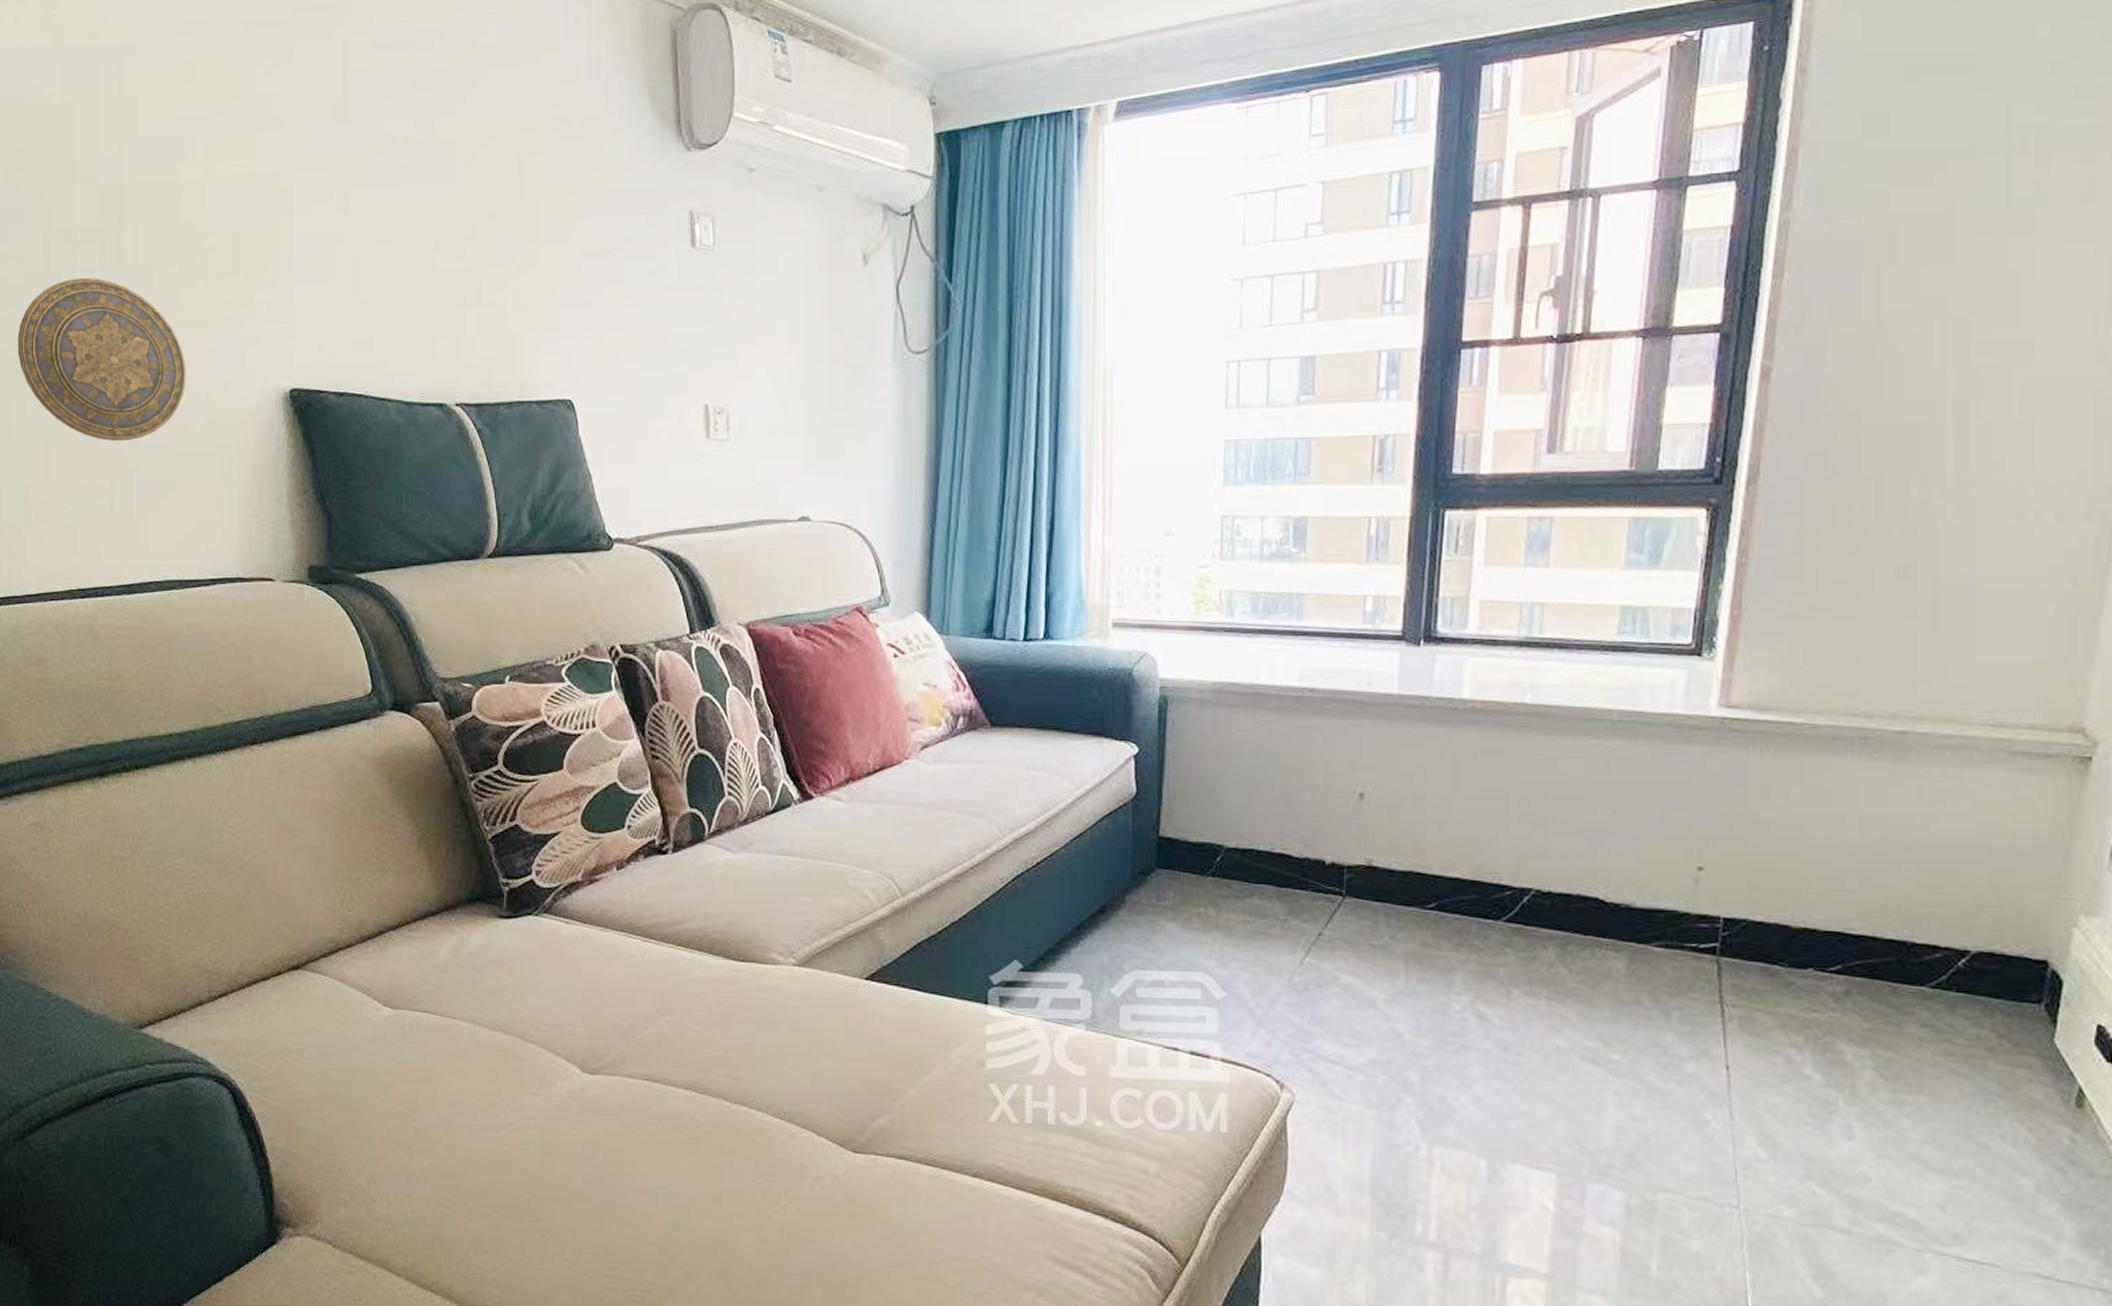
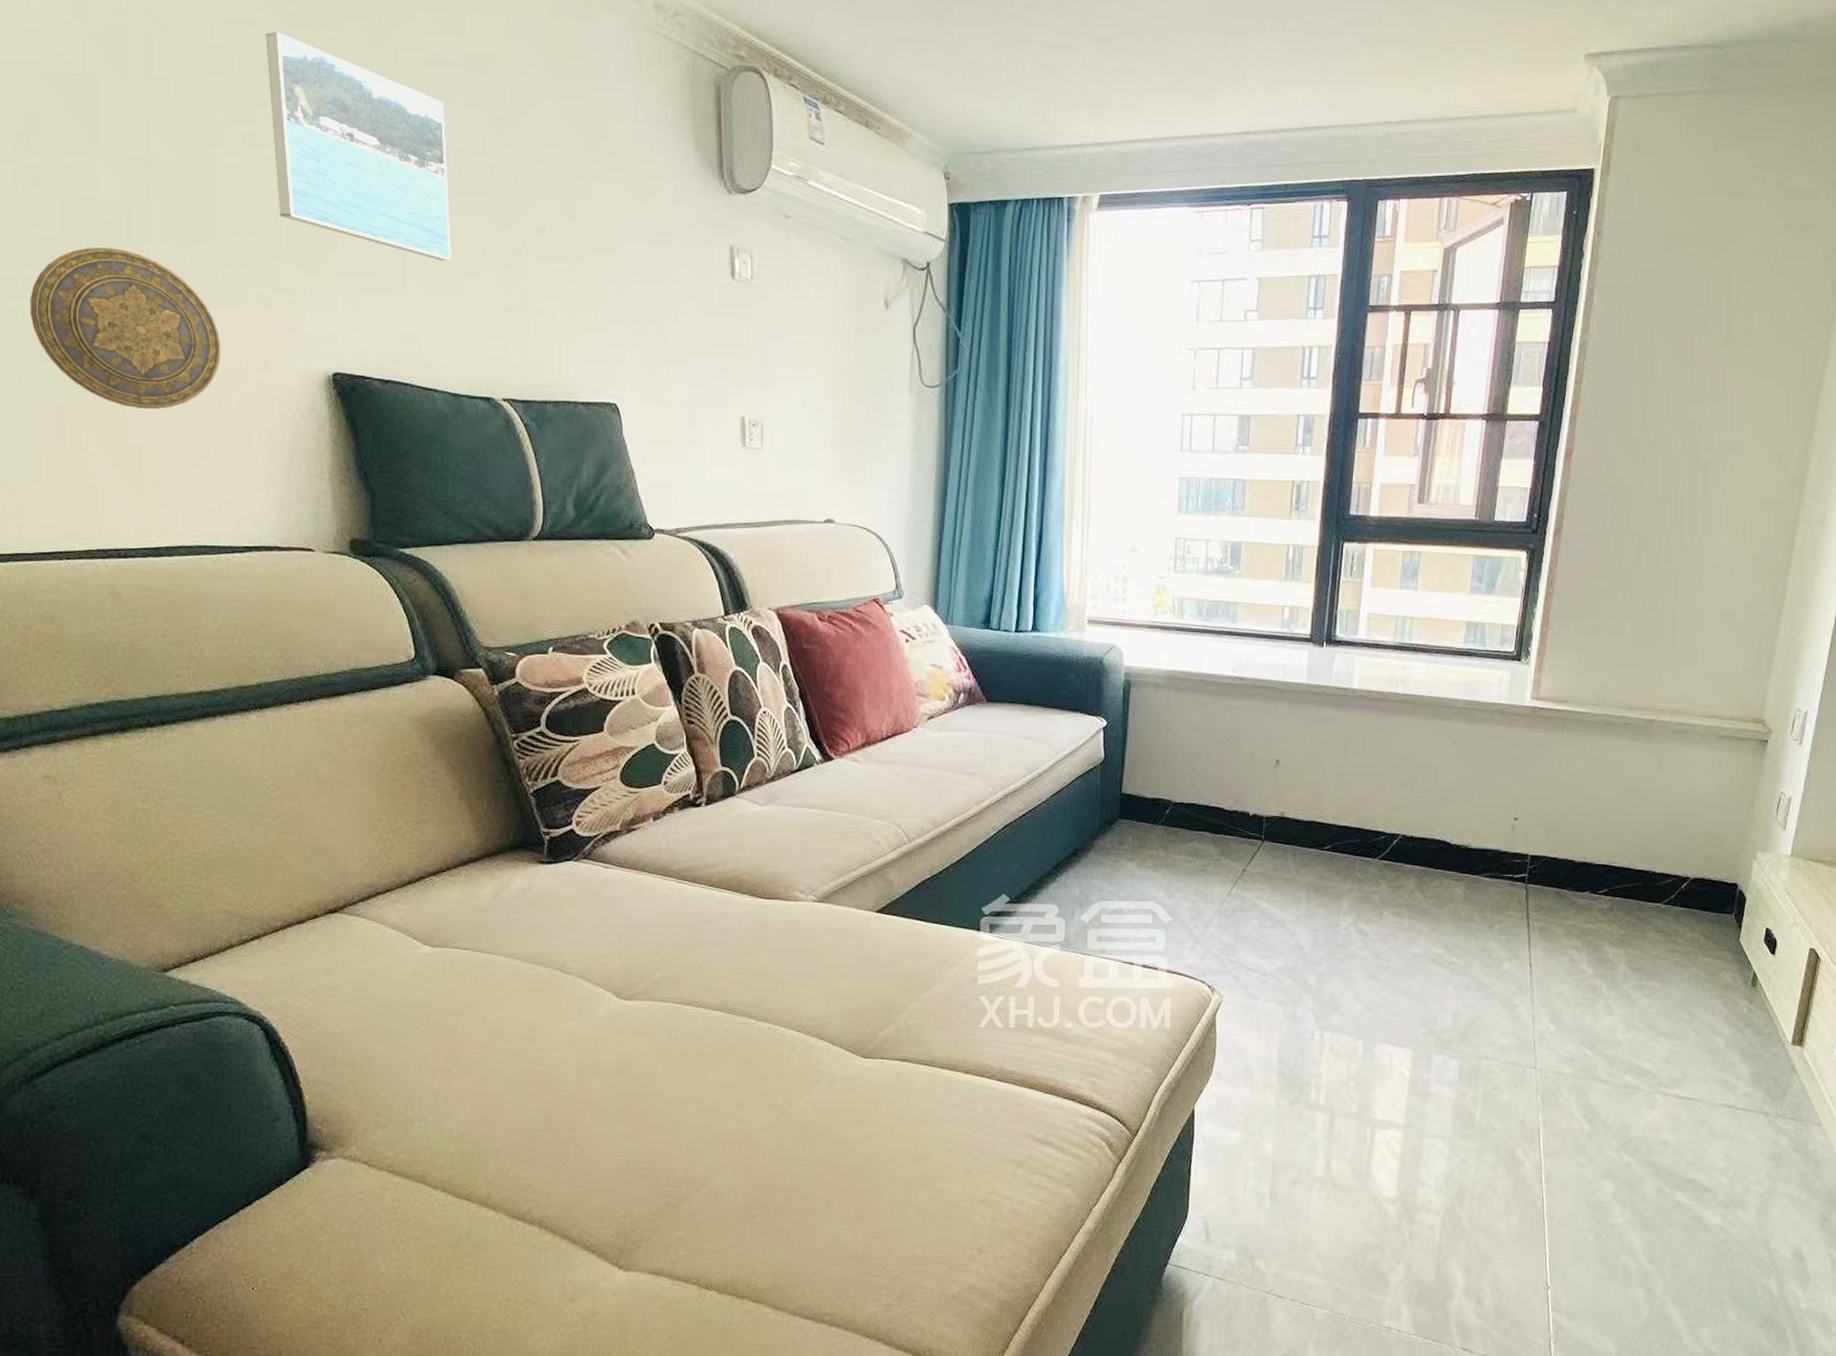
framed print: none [224,34,403,259] -> present [265,31,451,261]

